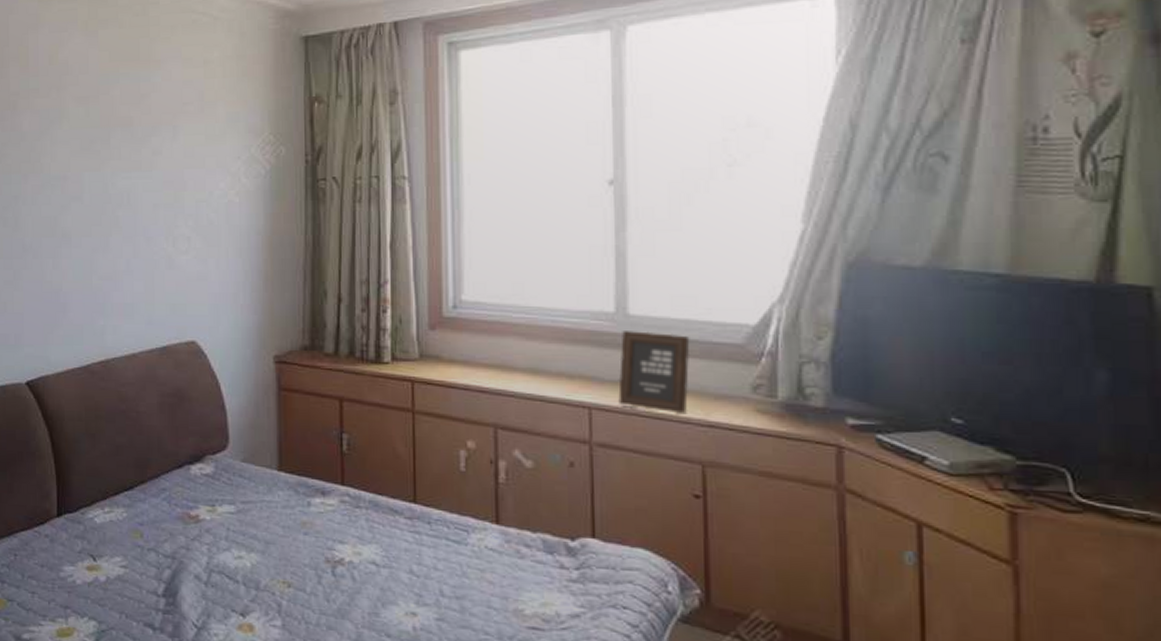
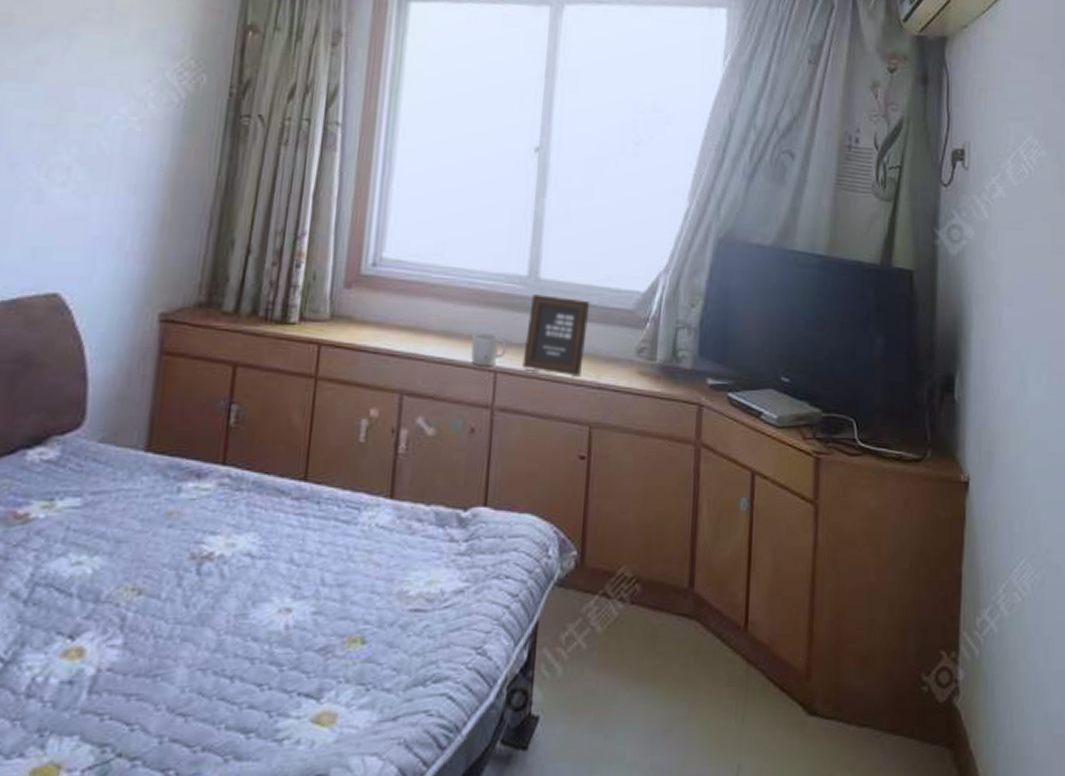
mug: none [560,370,600,403] -> present [471,333,507,367]

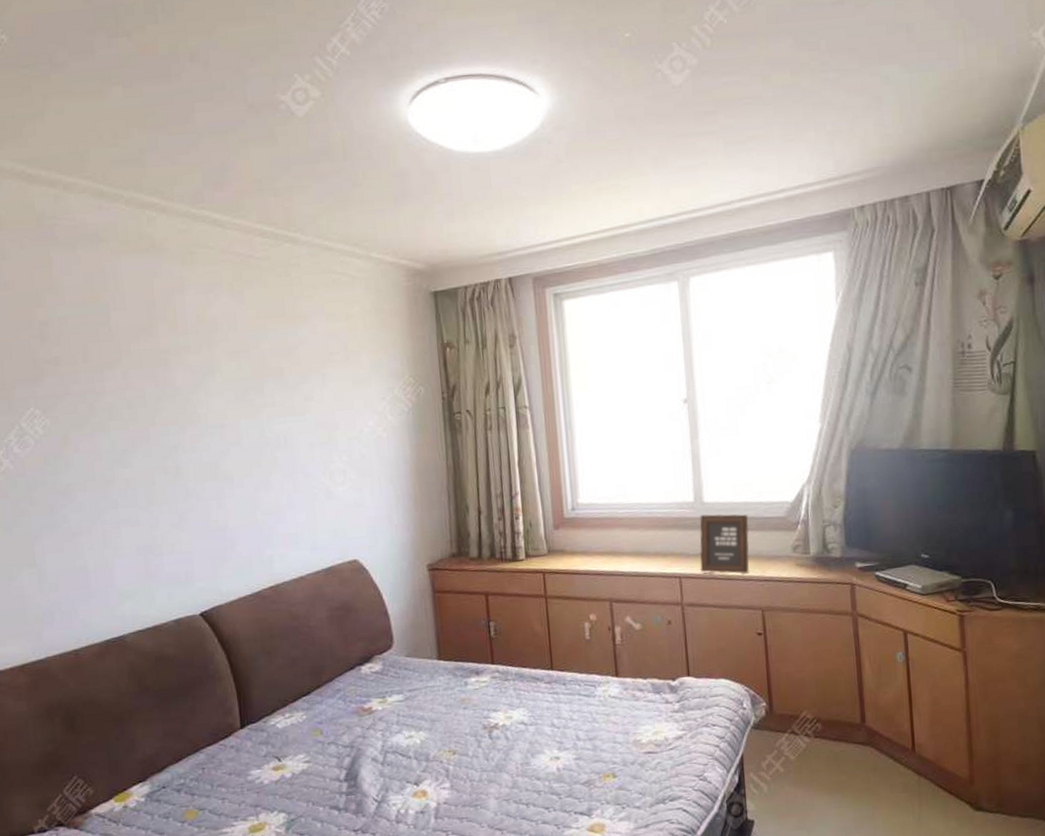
mug: present [471,333,507,367] -> none [657,549,687,575]

